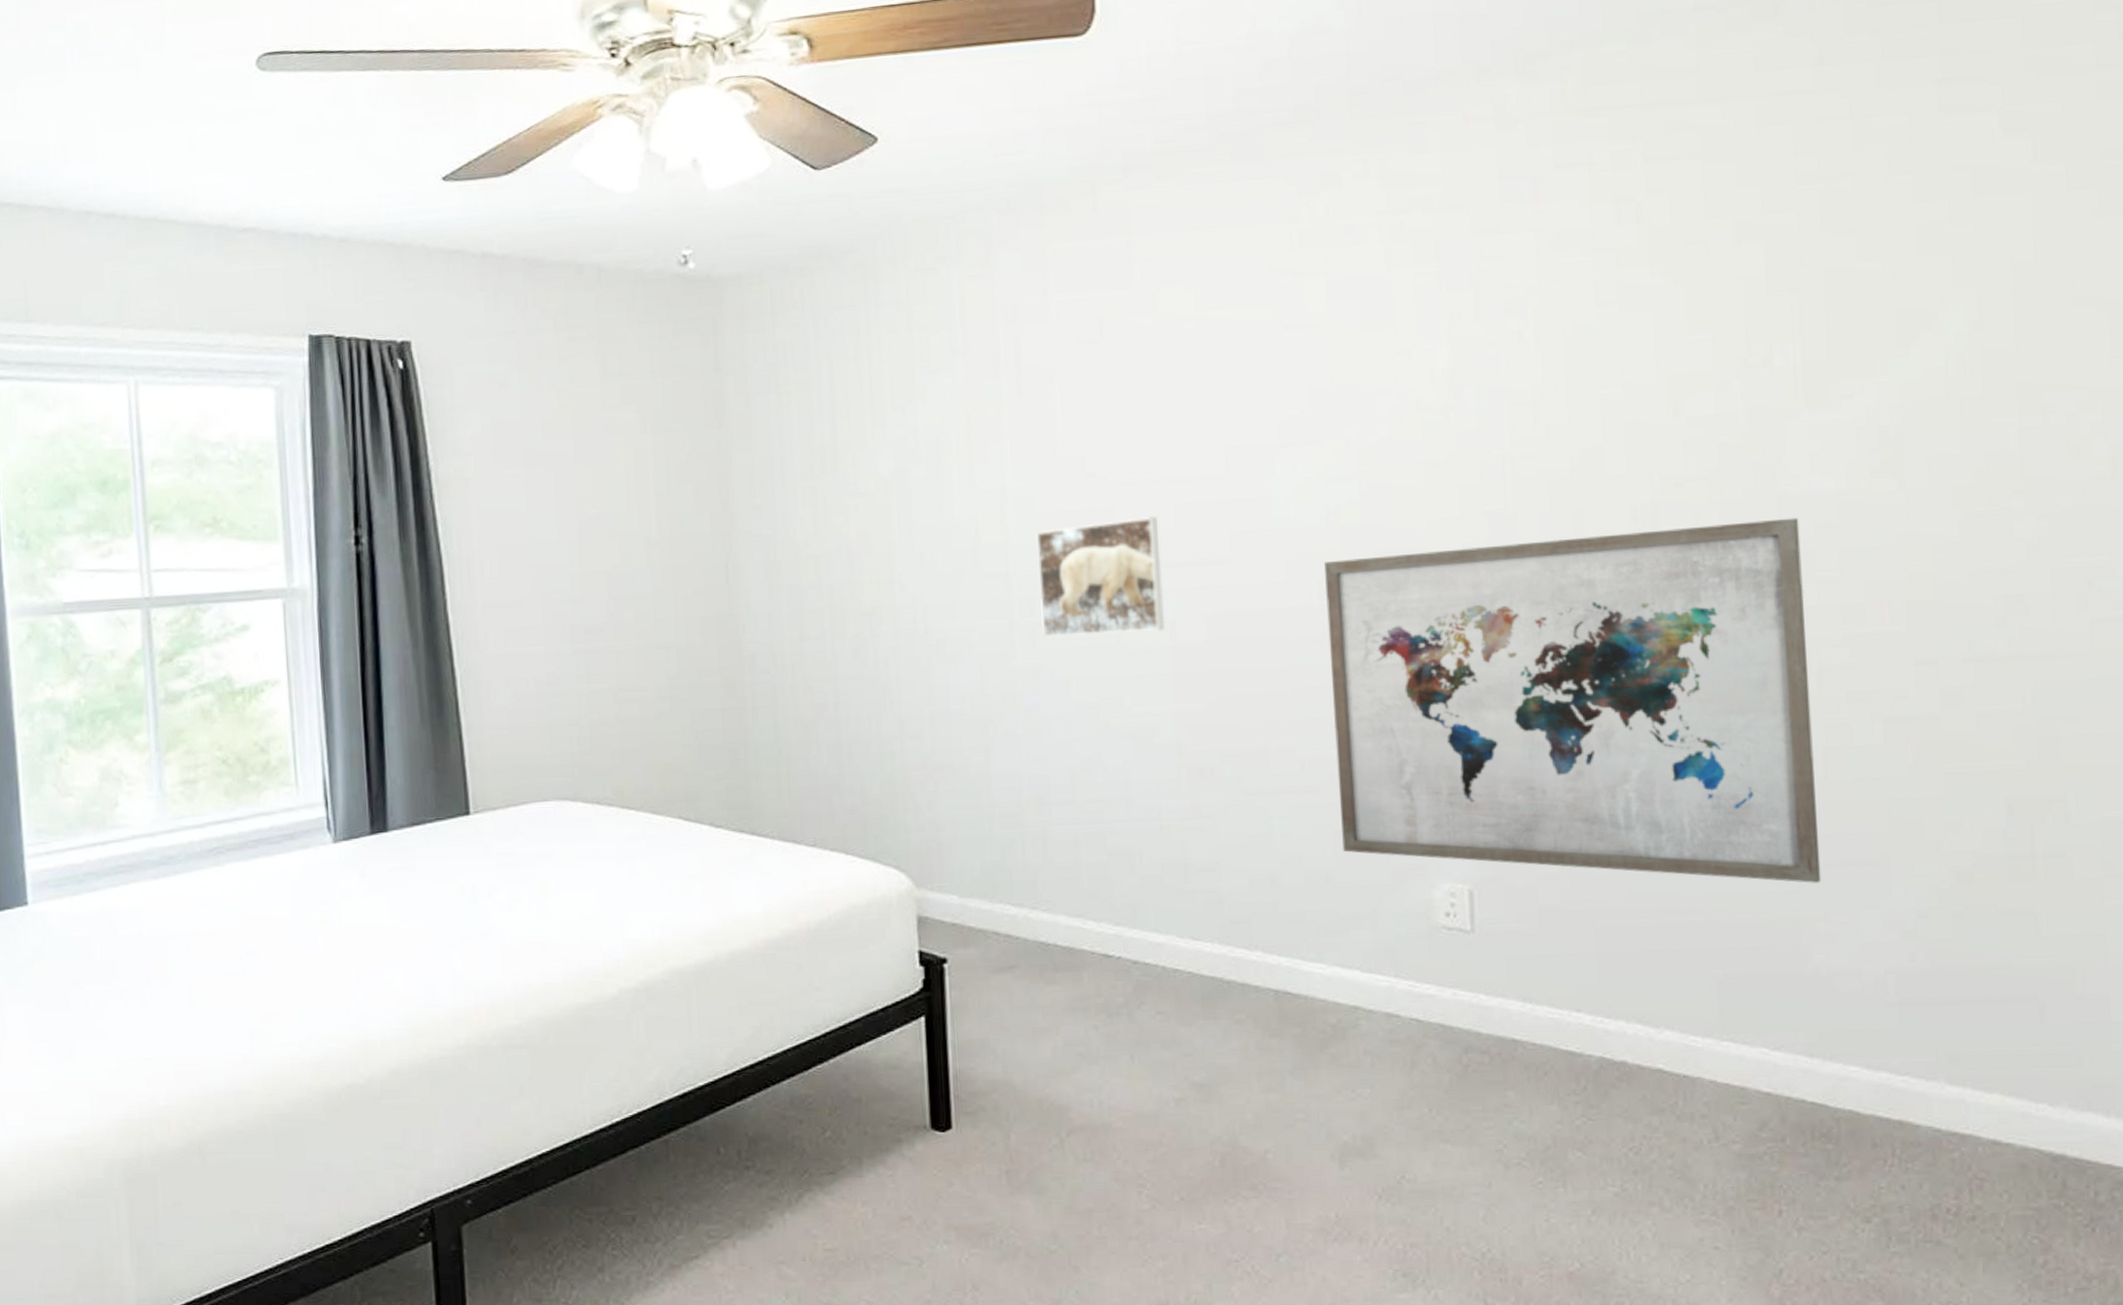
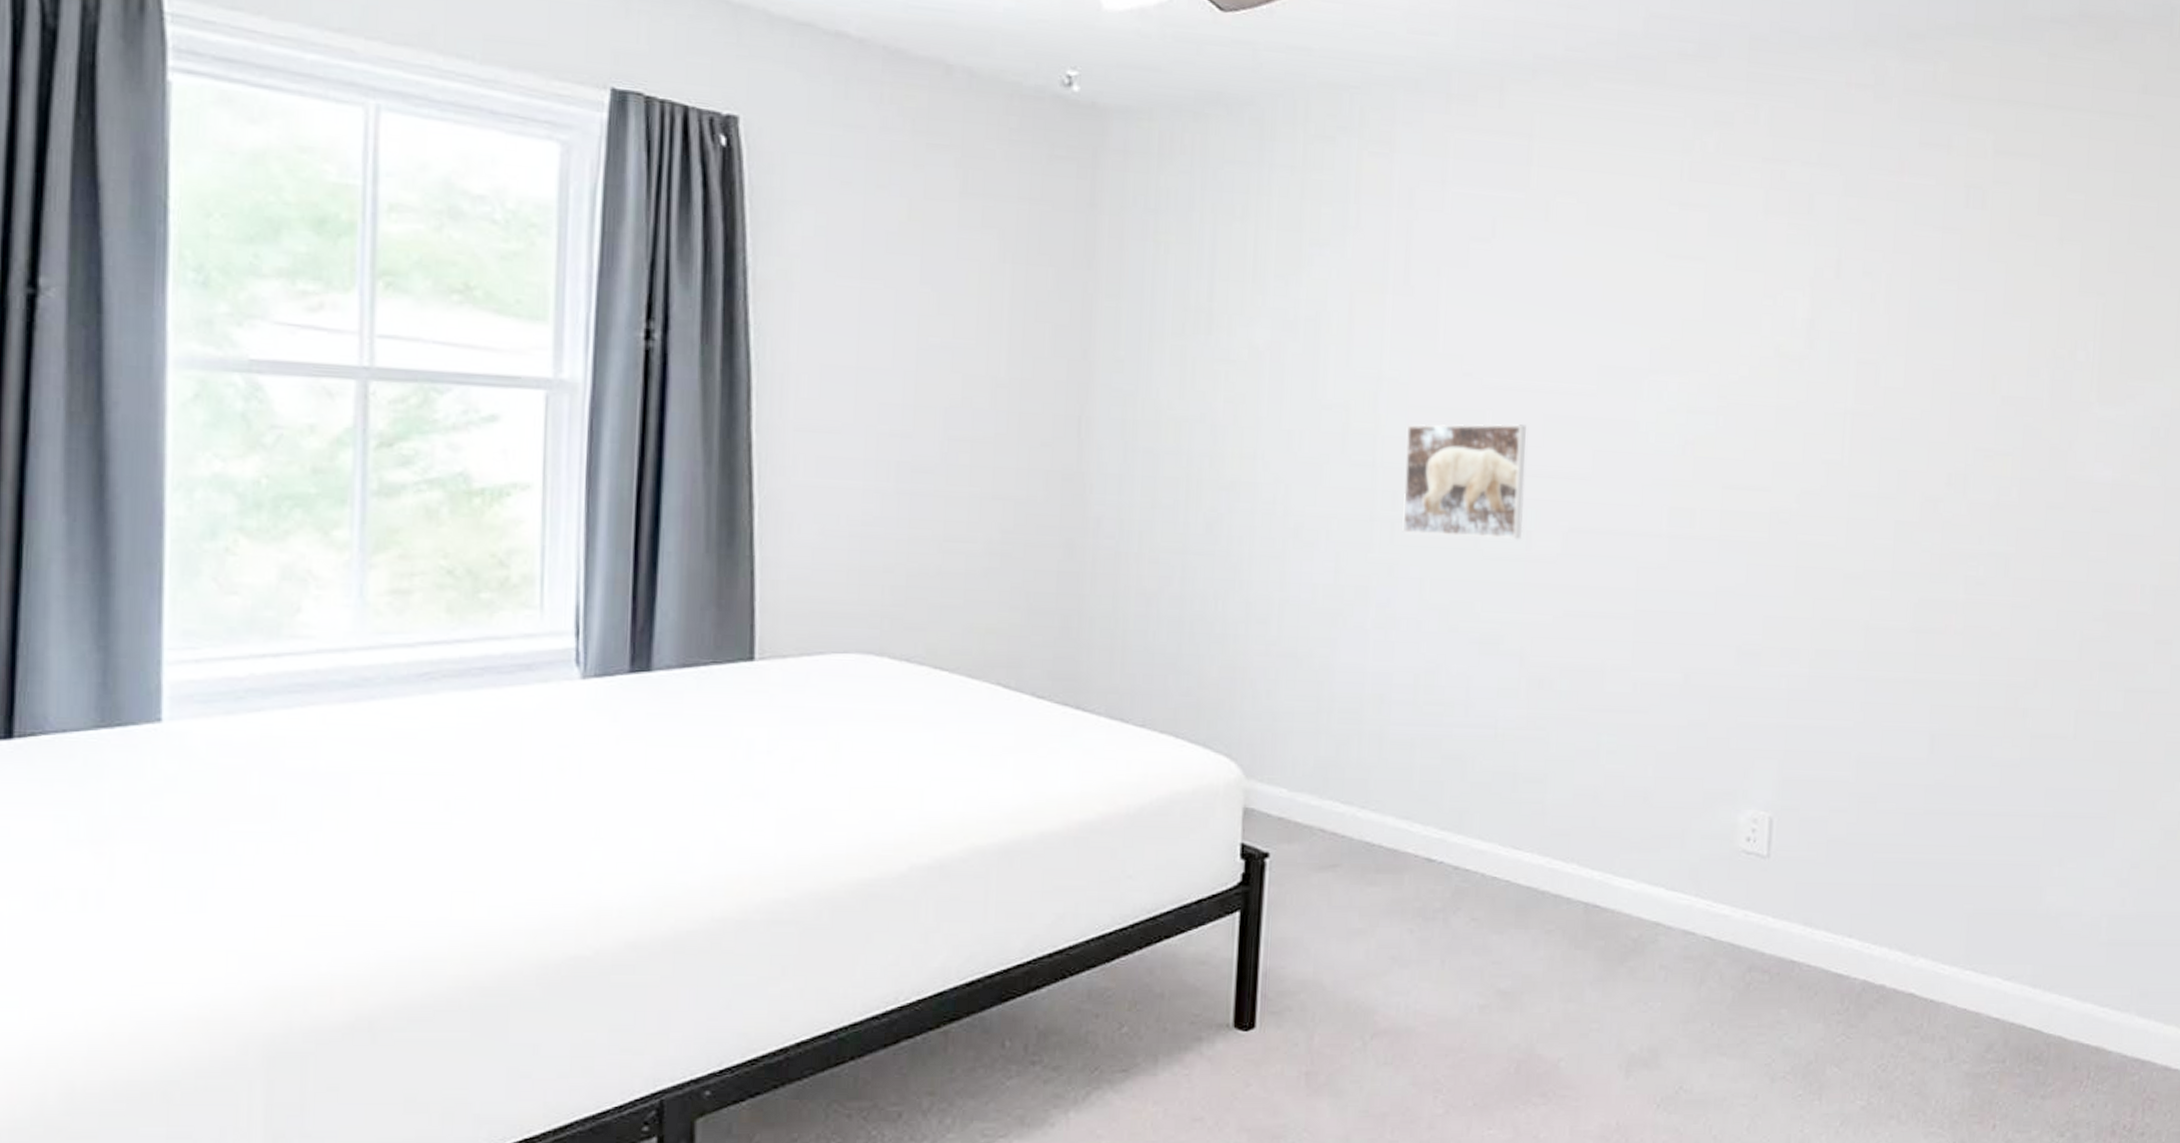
wall art: present [1324,517,1822,883] -> none [1661,489,2081,831]

